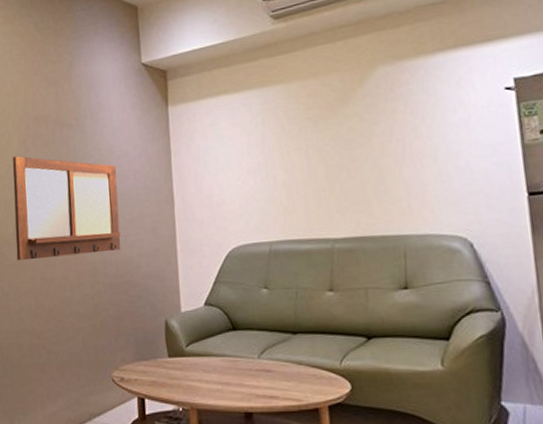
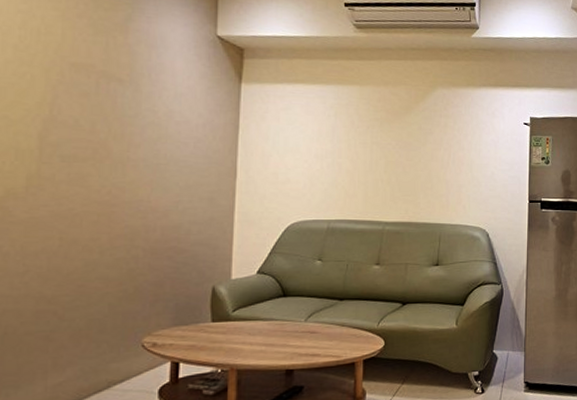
writing board: present [12,156,121,261] -> none [26,101,174,218]

